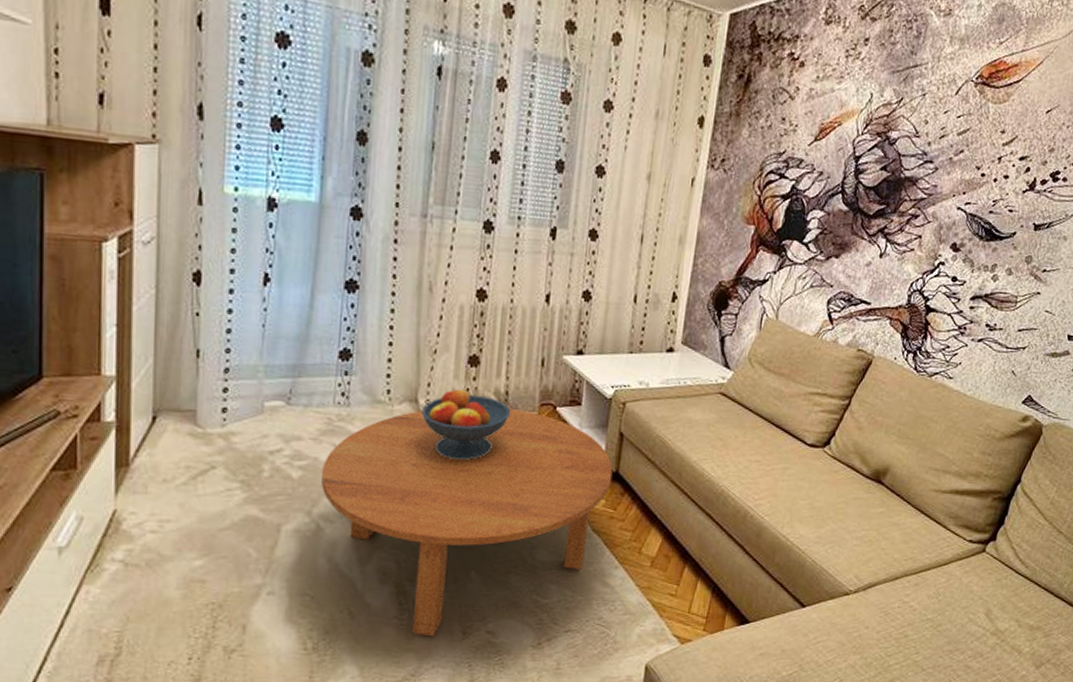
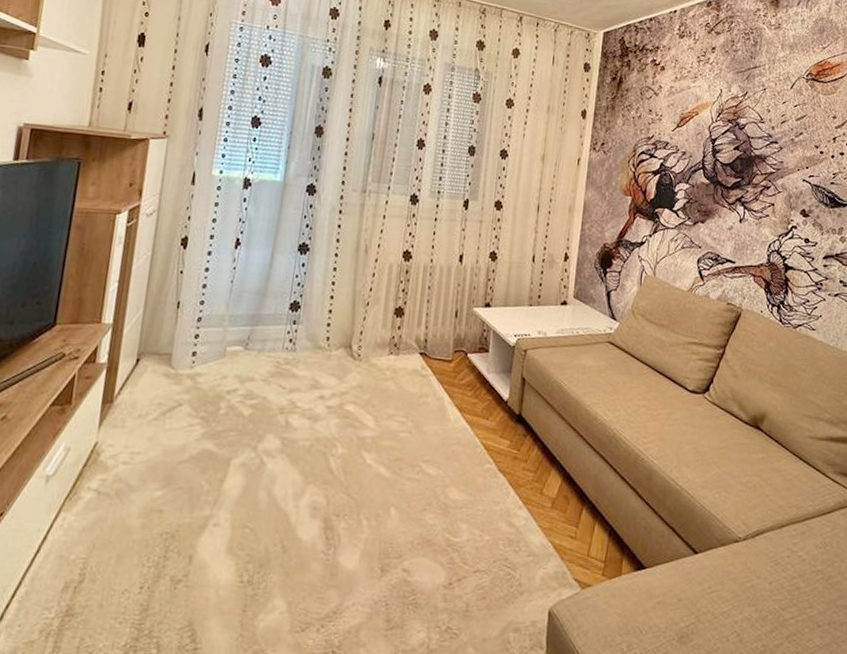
coffee table: present [320,409,613,637] -> none [267,355,516,573]
fruit bowl: present [422,387,511,460] -> none [354,335,429,401]

